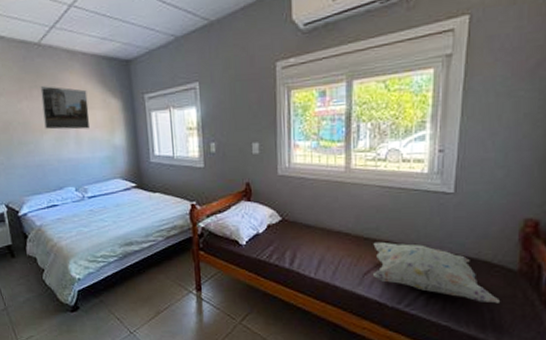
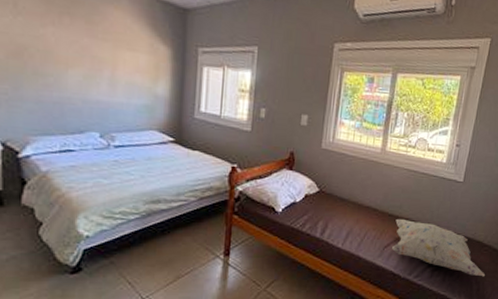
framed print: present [40,86,90,130] -> none [72,15,132,72]

